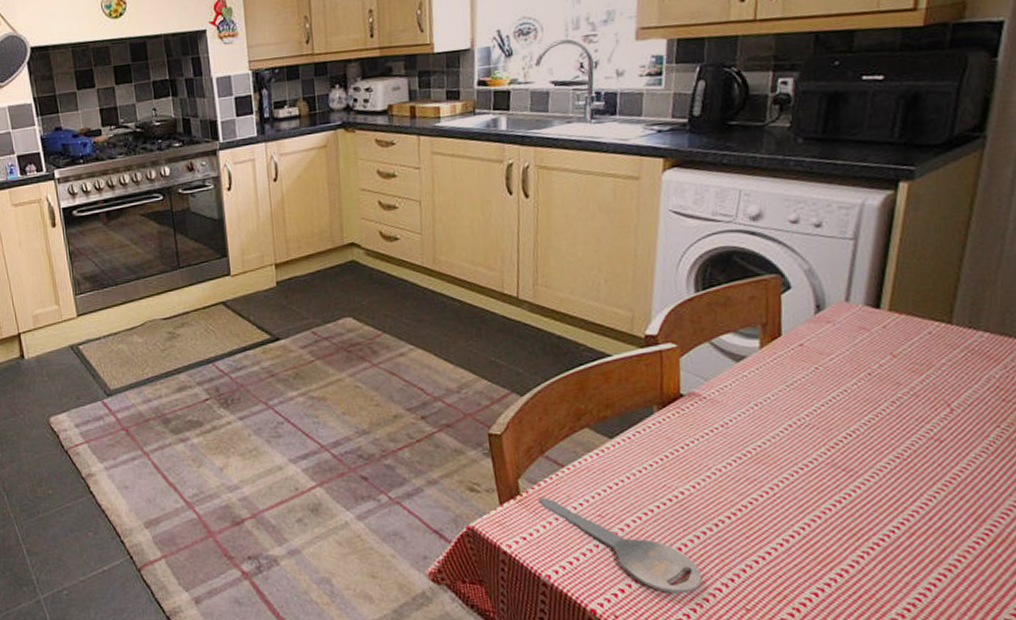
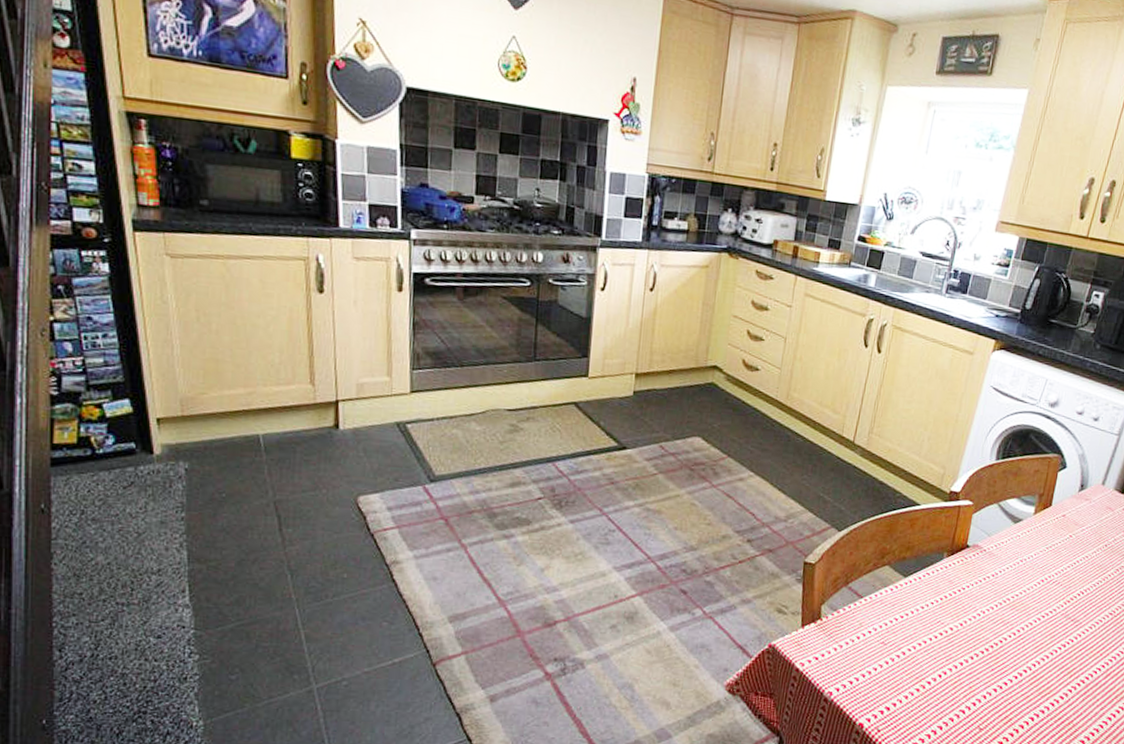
key: present [538,497,703,594] -> none [835,623,952,714]

